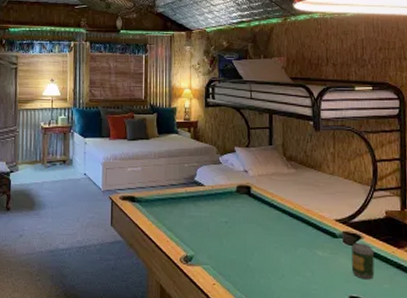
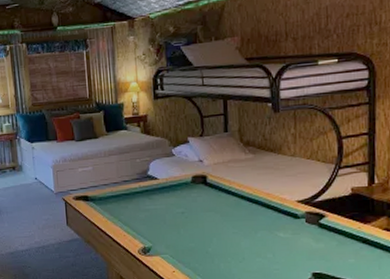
soda can: present [351,243,375,280] -> none [314,222,339,256]

